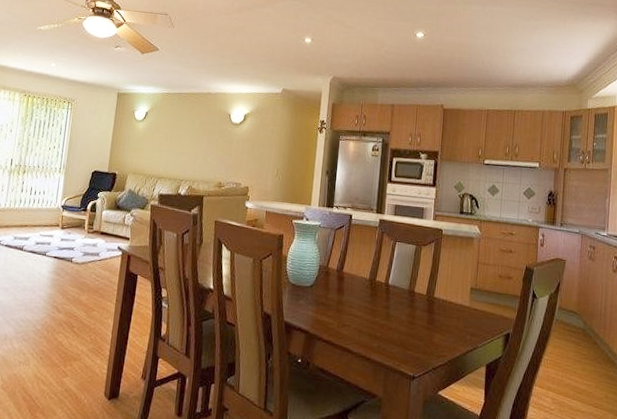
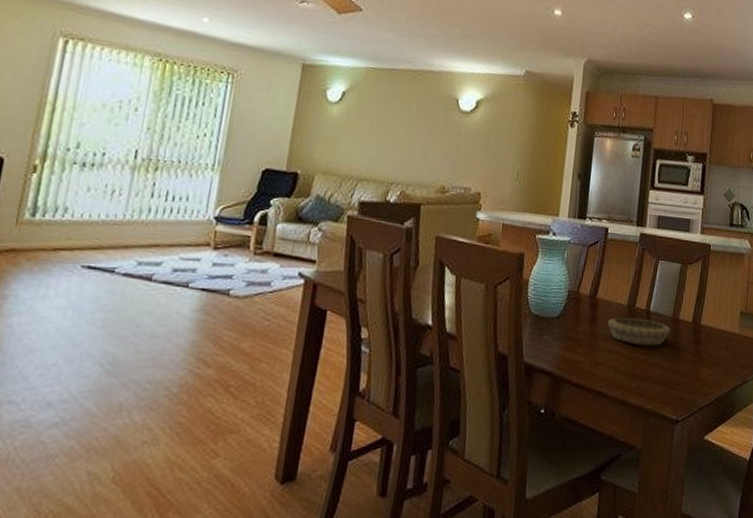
decorative bowl: none [352,288,407,313] -> present [607,317,671,346]

